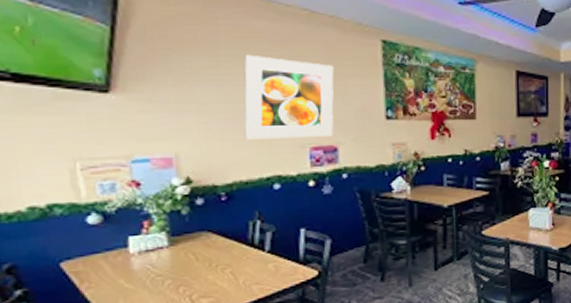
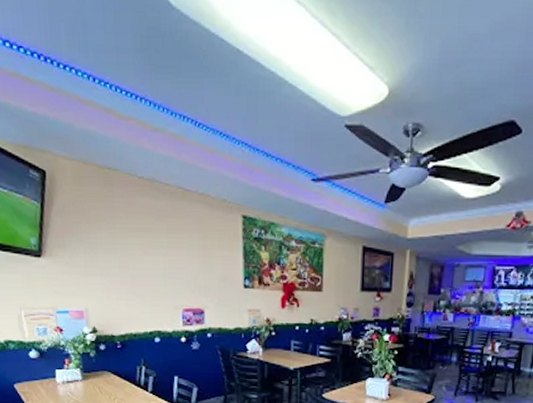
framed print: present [244,54,334,140] -> none [133,227,202,301]

